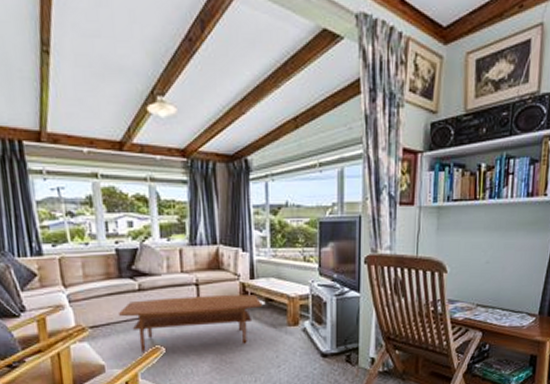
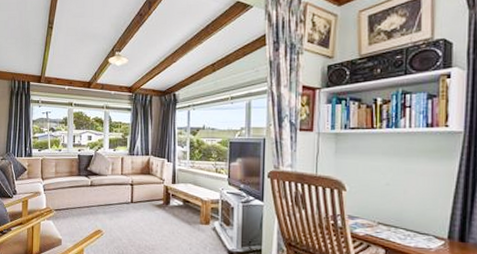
coffee table: present [118,294,263,352] -> none [74,193,181,234]

